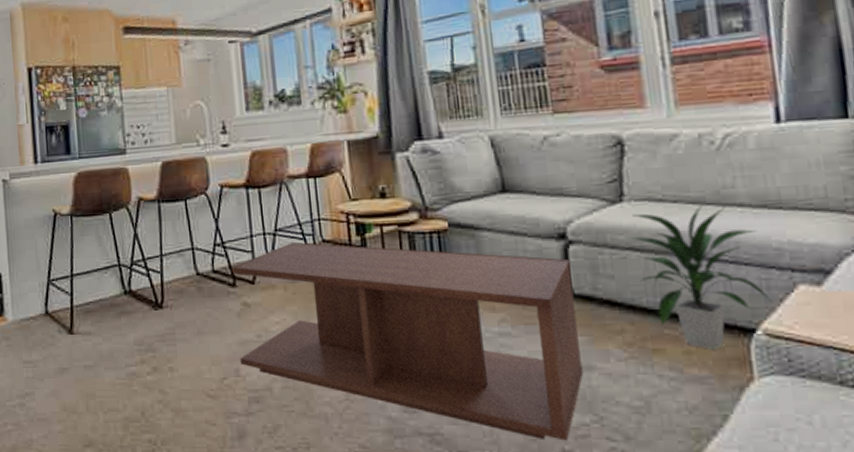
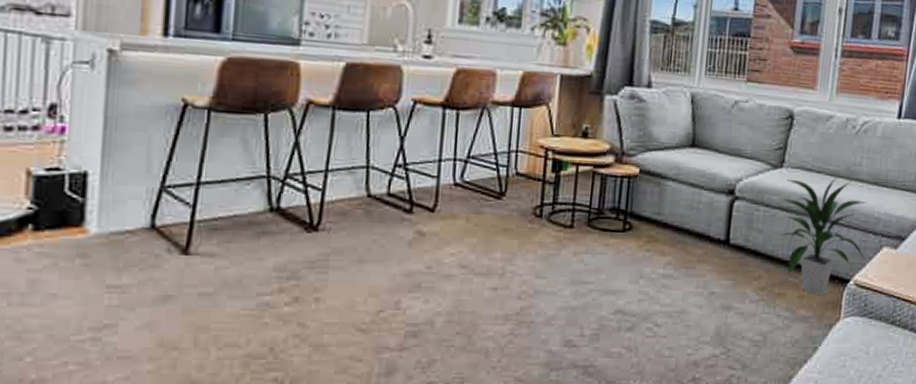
coffee table: present [232,242,584,441] -> none [403,172,733,370]

